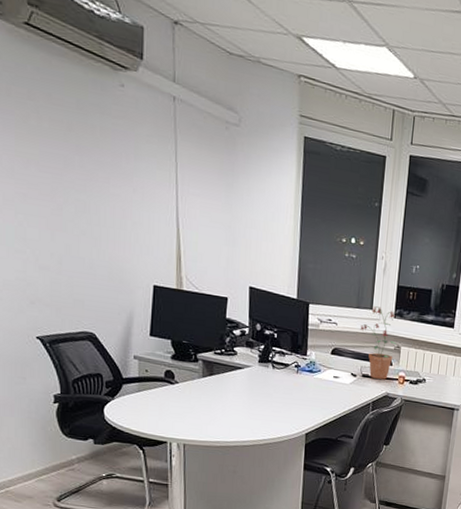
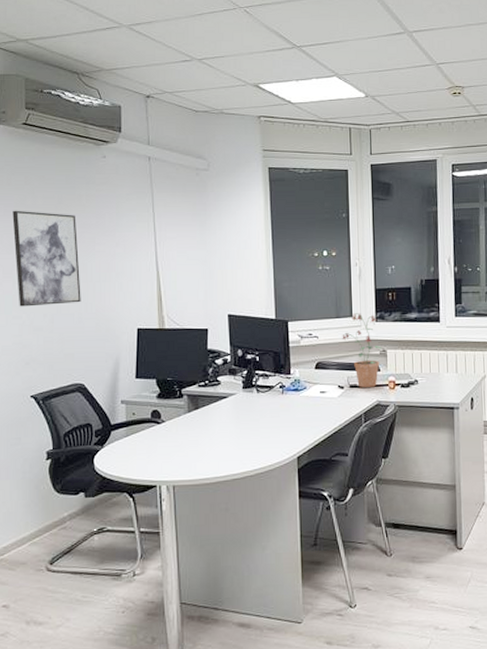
wall art: none [13,127,93,247] -> present [12,210,81,307]

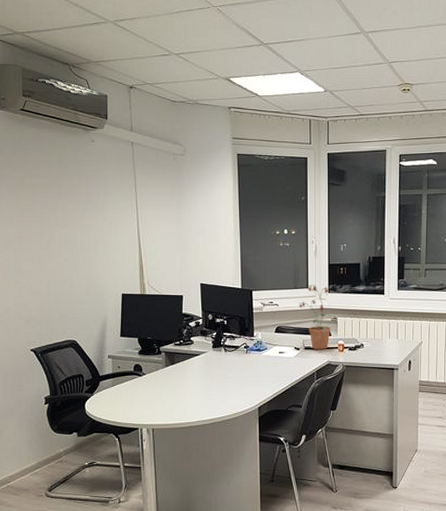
wall art: present [12,210,81,307] -> none [13,187,73,273]

